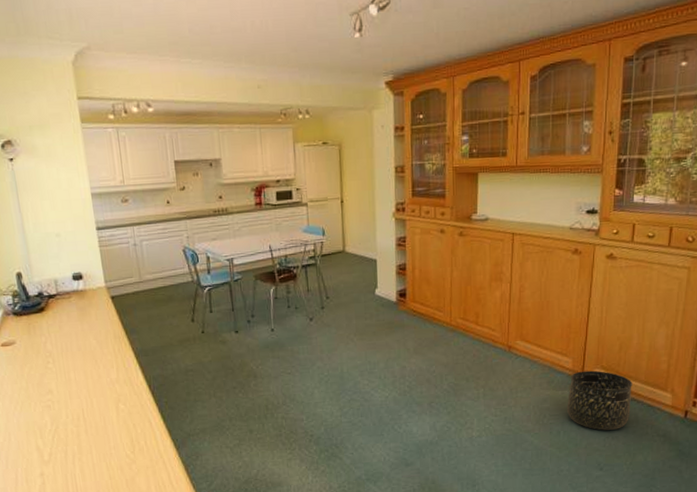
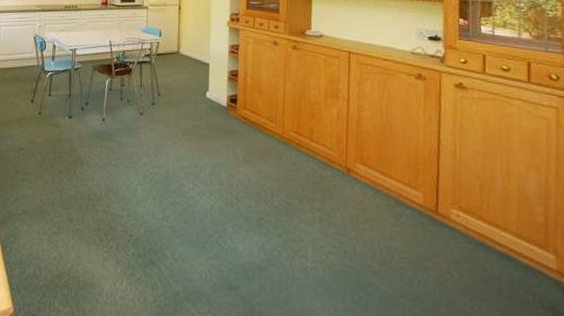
basket: present [567,370,633,431] -> none [420,209,502,290]

